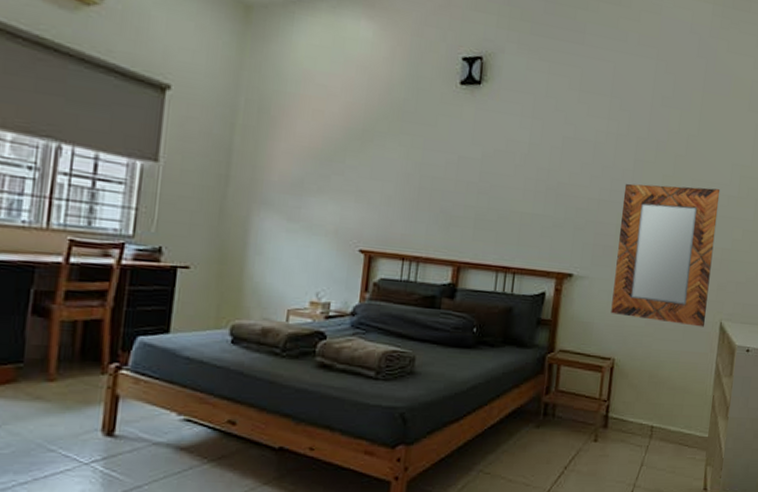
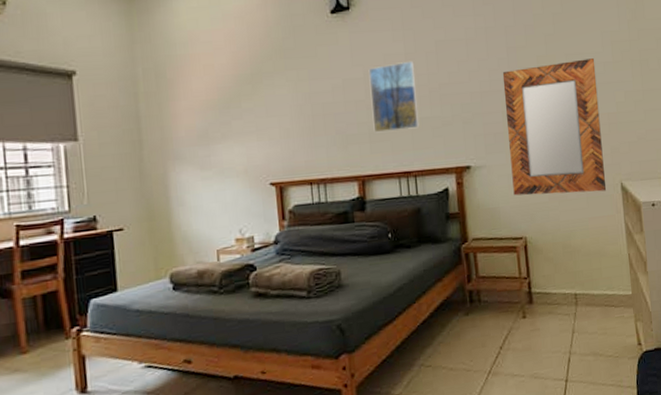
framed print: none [480,150,537,224] -> present [368,60,420,133]

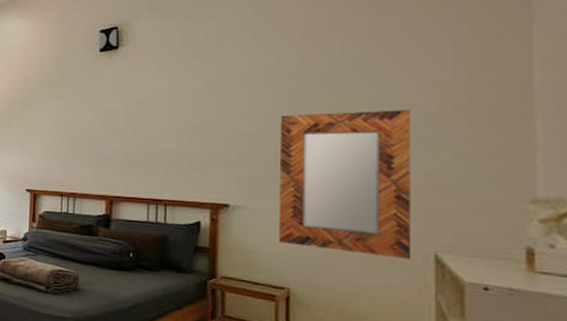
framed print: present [368,60,420,133] -> none [128,97,178,161]

